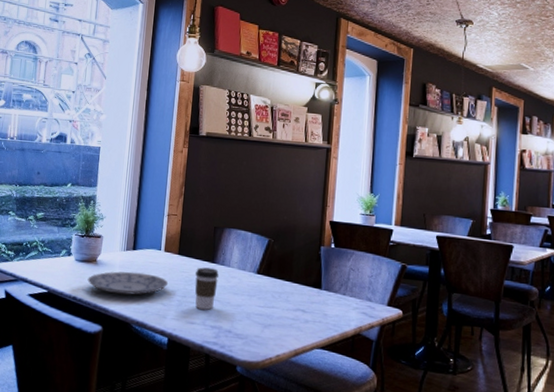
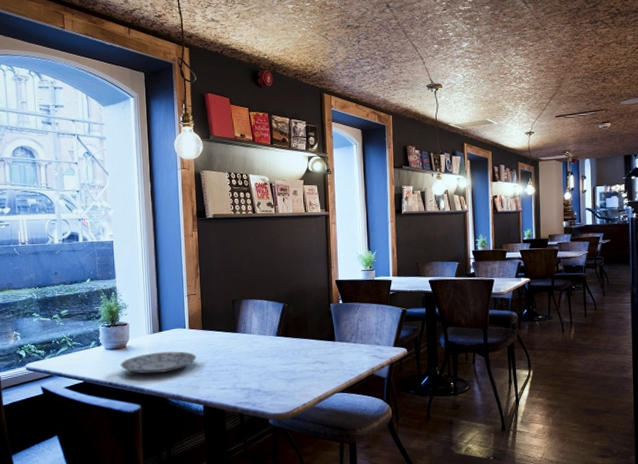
coffee cup: present [194,267,219,310] -> none [220,337,242,375]

